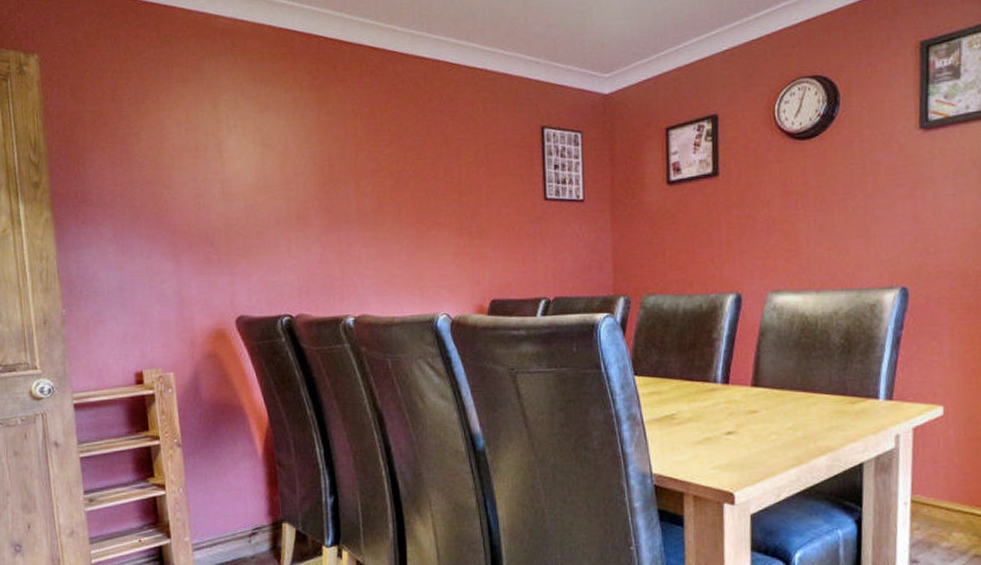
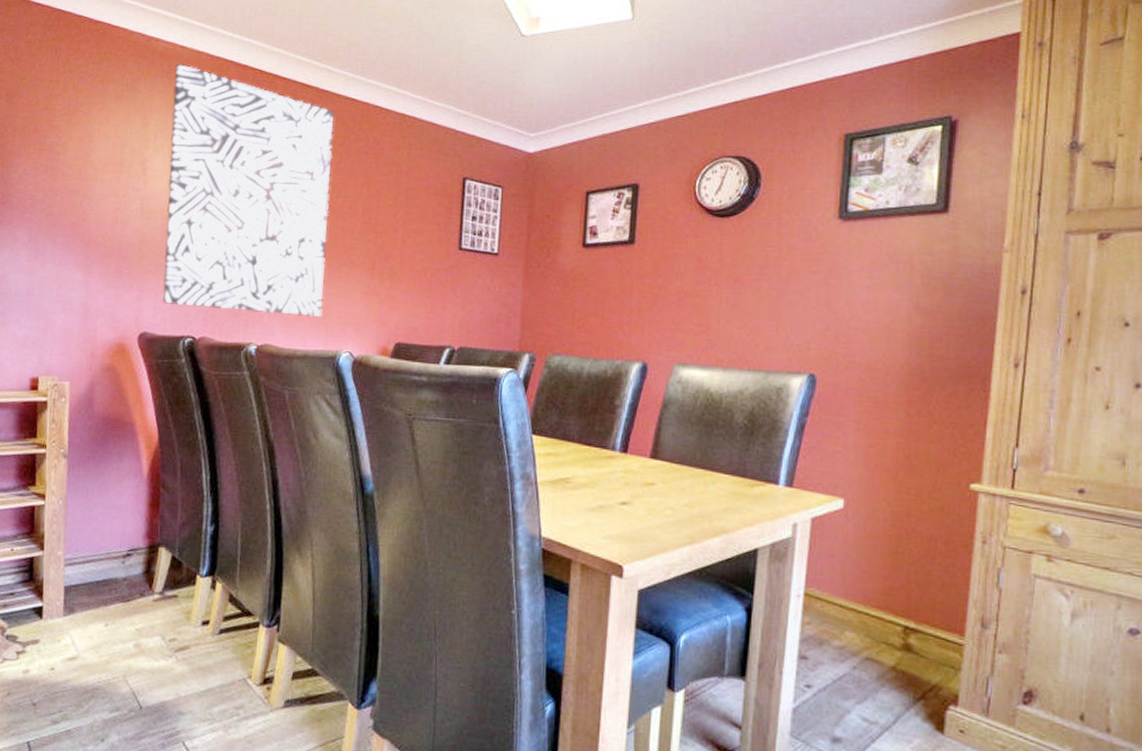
wall art: none [238,38,415,286] -> present [162,63,334,318]

